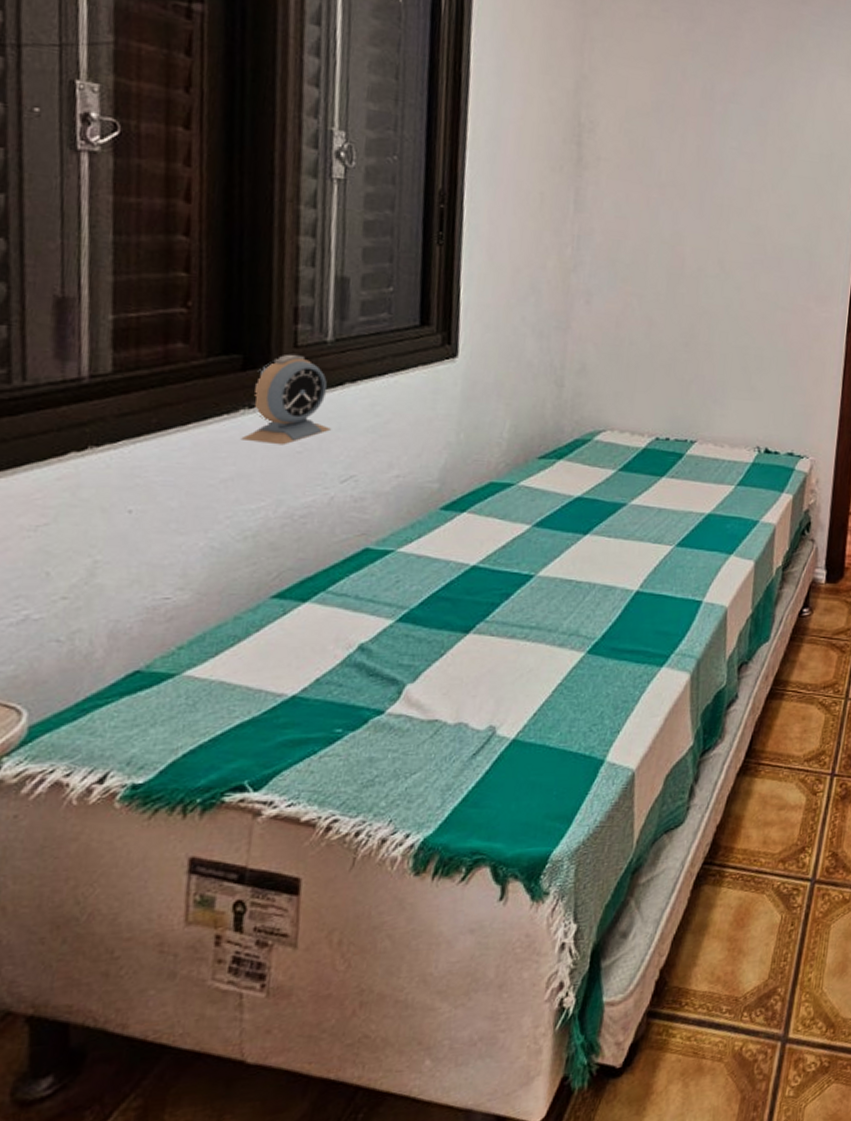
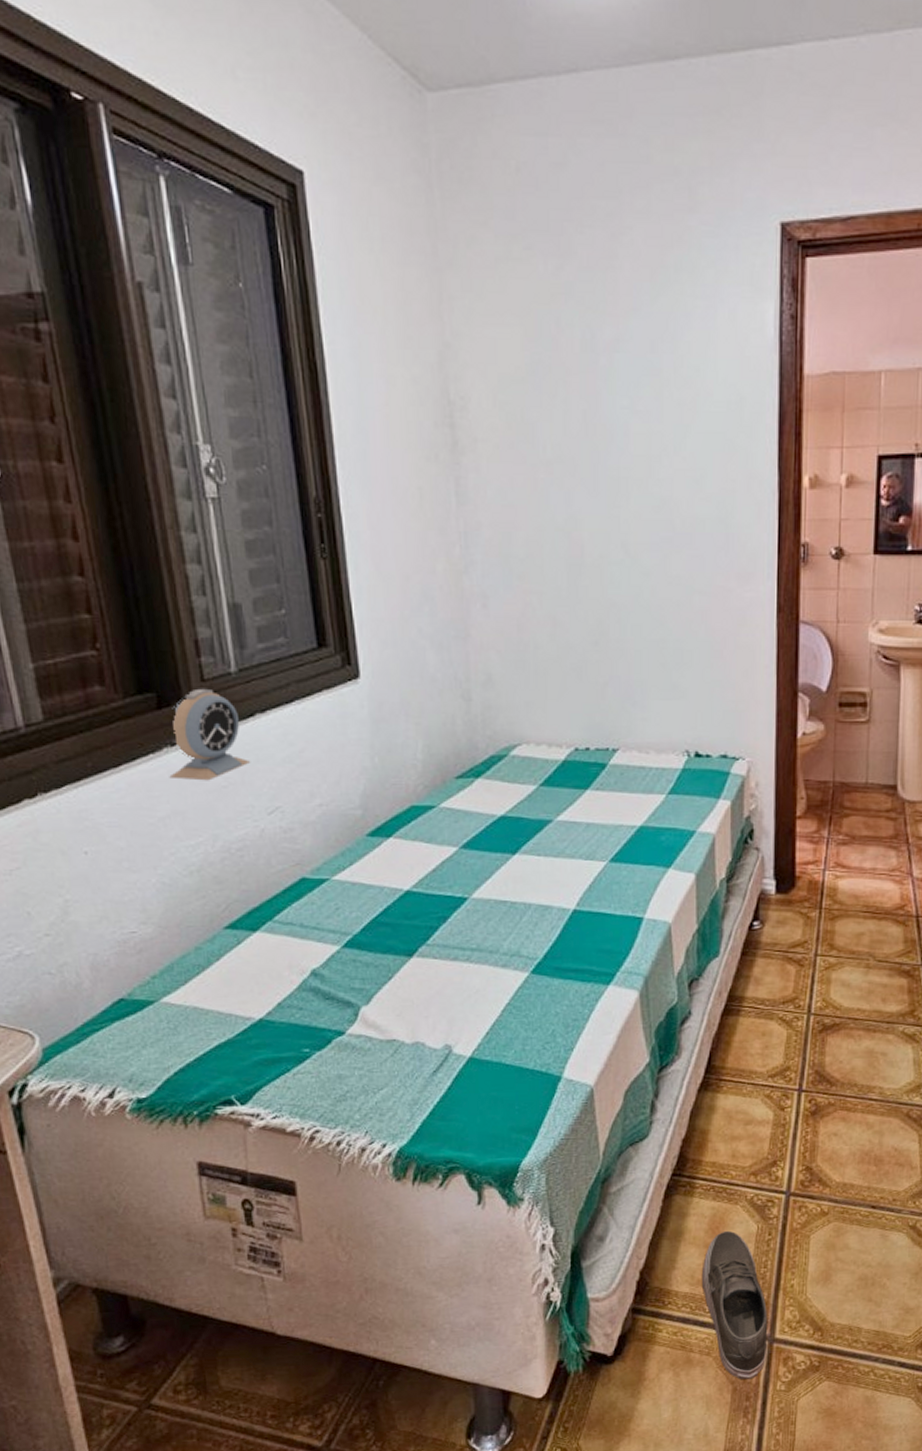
shoe: none [721,922,784,1087] -> present [701,1230,768,1380]

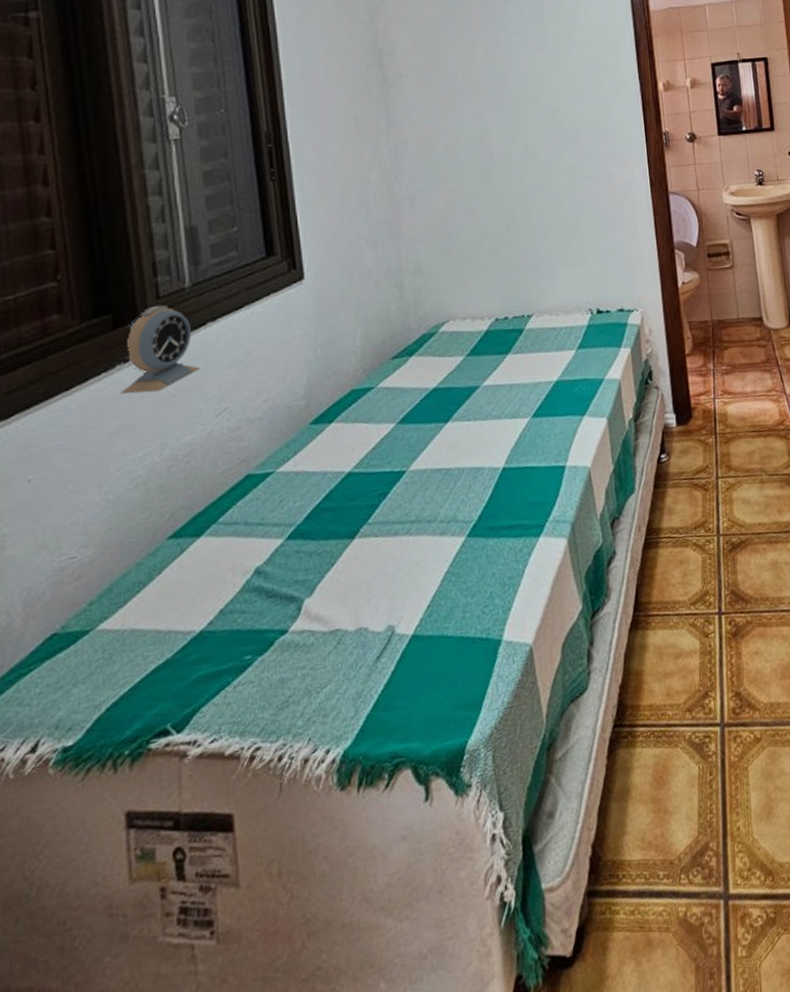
shoe: present [701,1230,768,1380] -> none [651,778,724,954]

